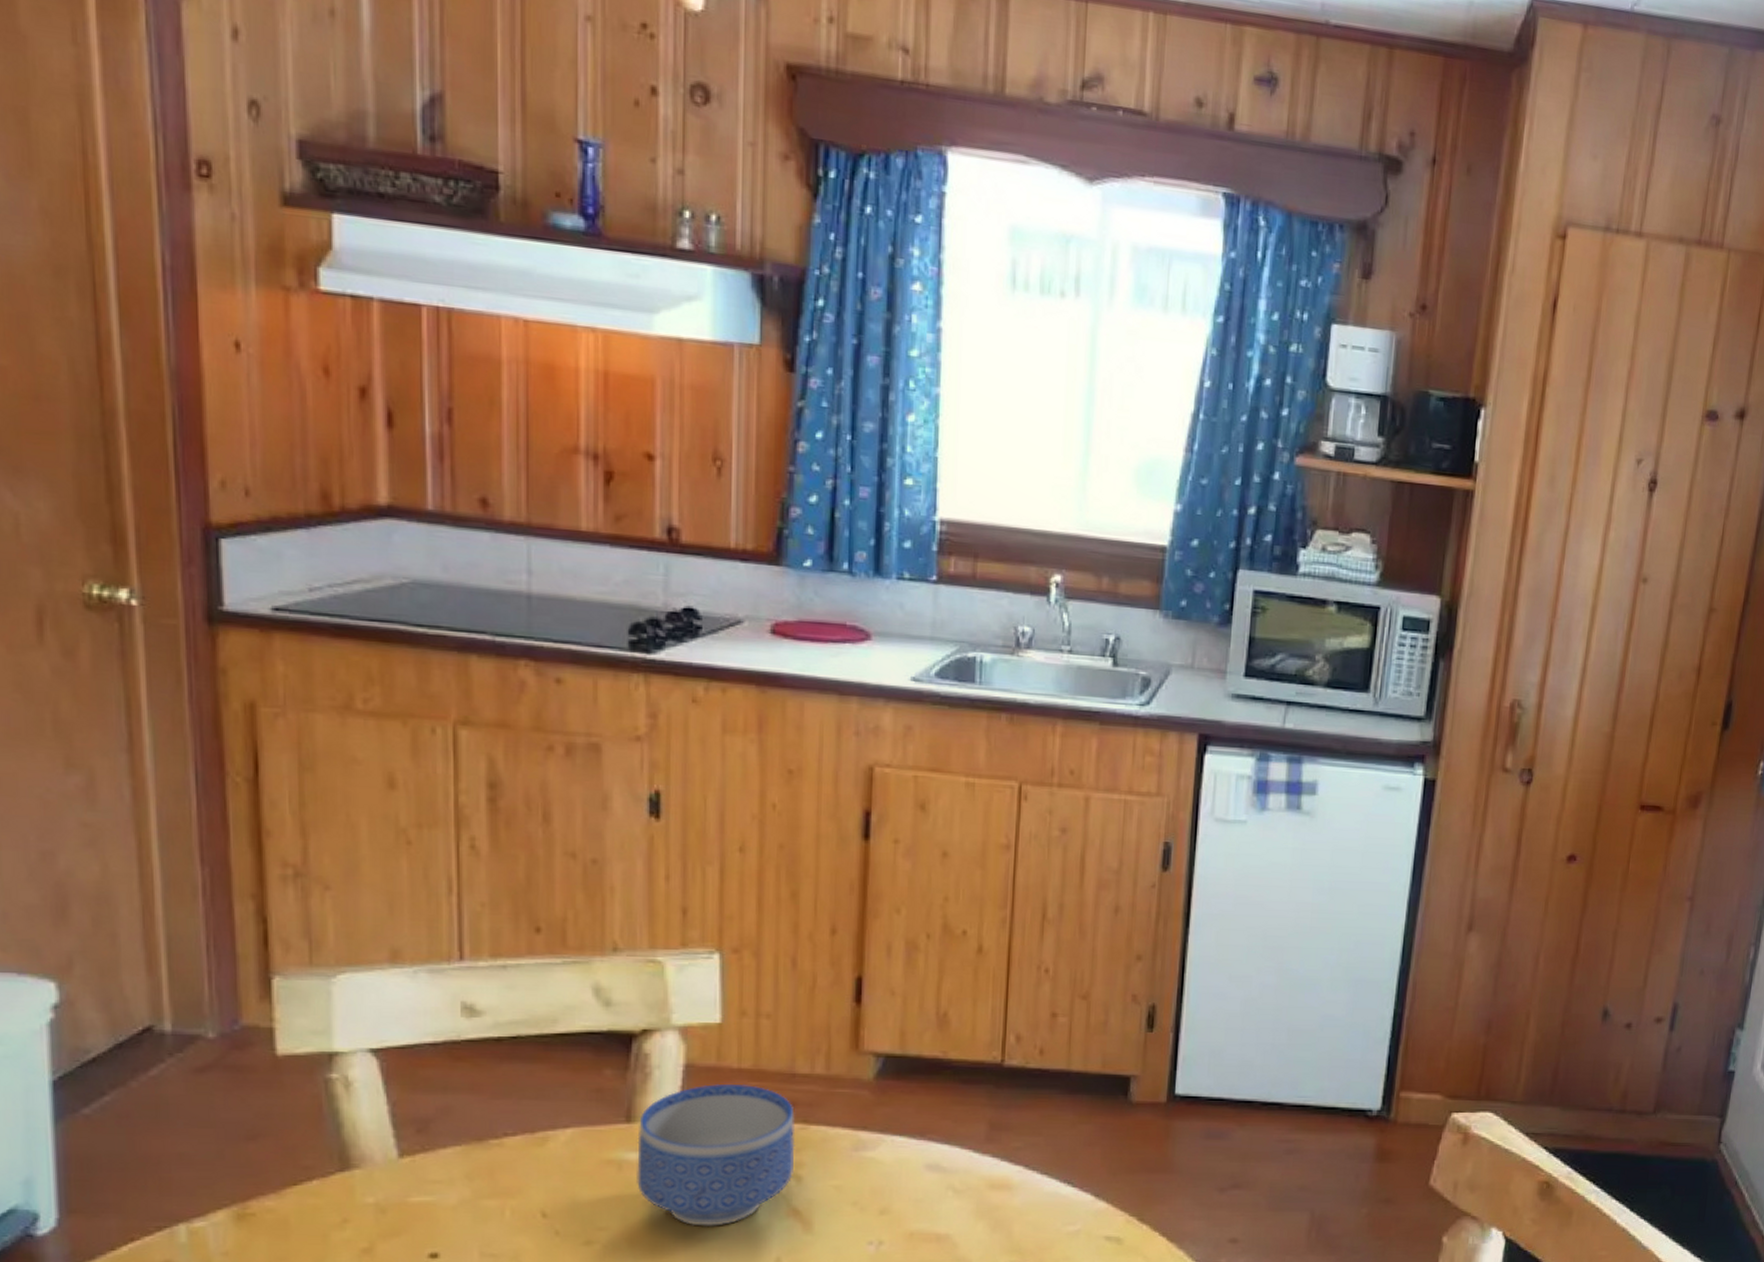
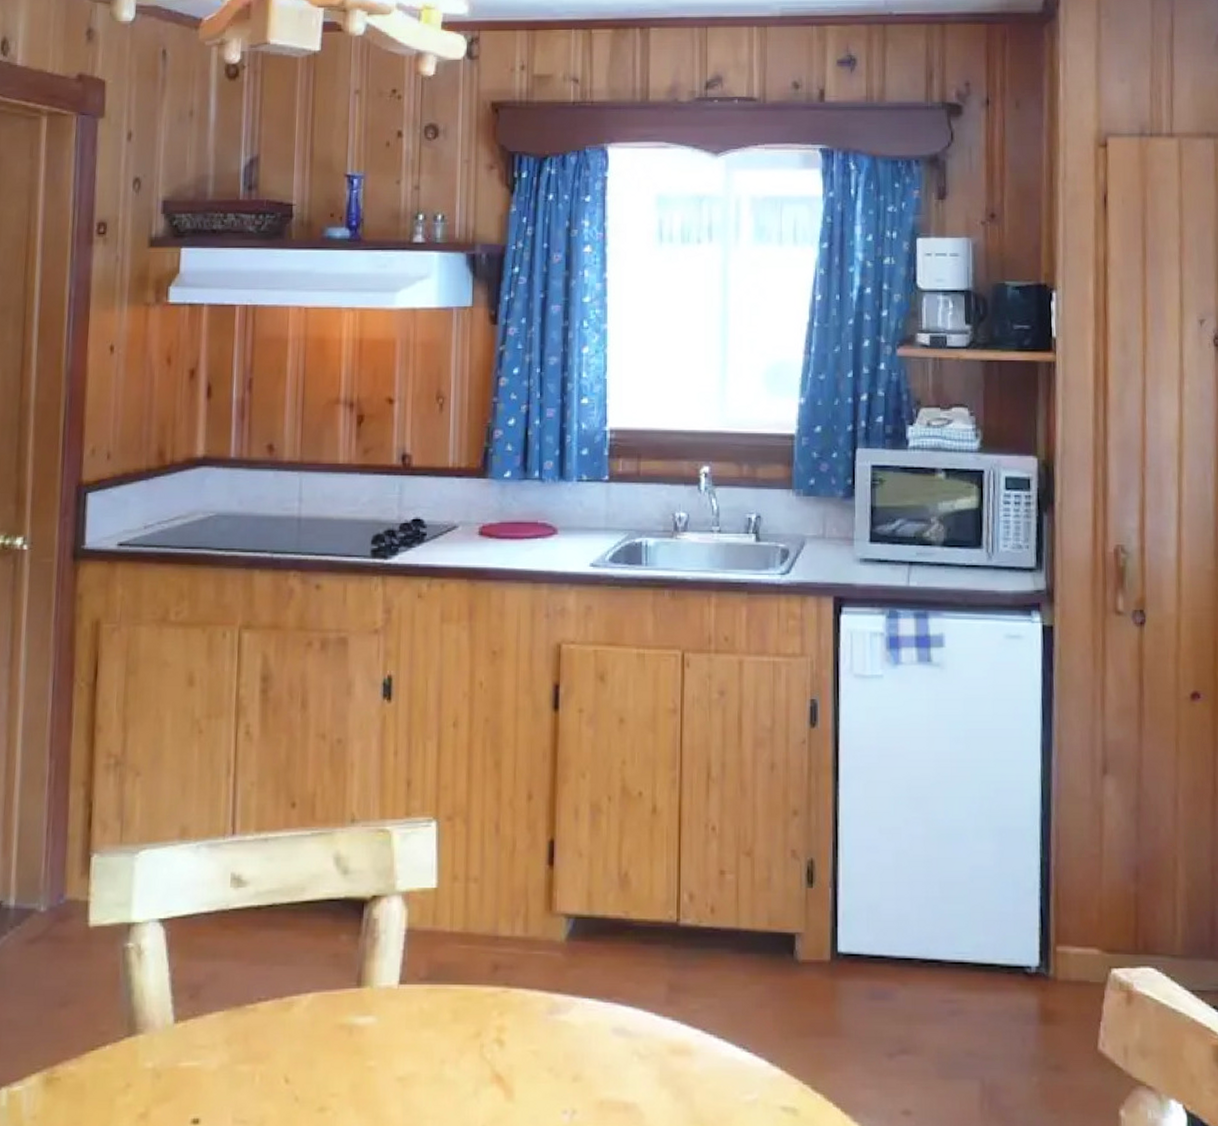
bowl: present [637,1084,795,1226] -> none [364,948,498,1093]

